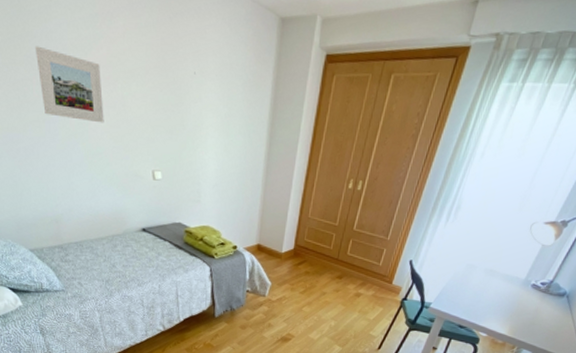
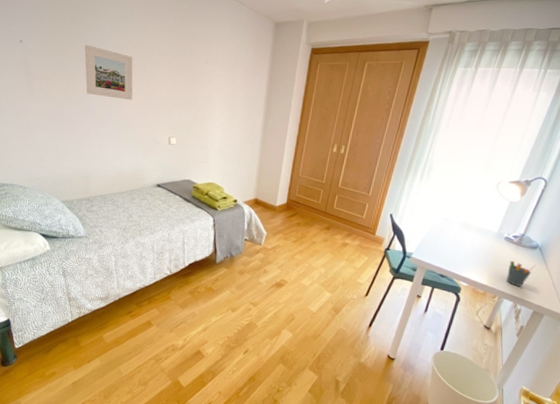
pen holder: none [528,309,561,336] -> present [507,260,536,287]

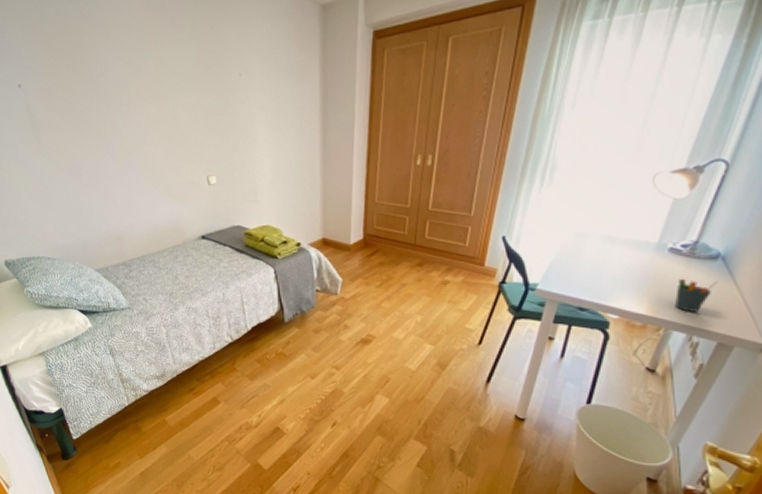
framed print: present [84,44,133,101] -> none [91,76,158,138]

